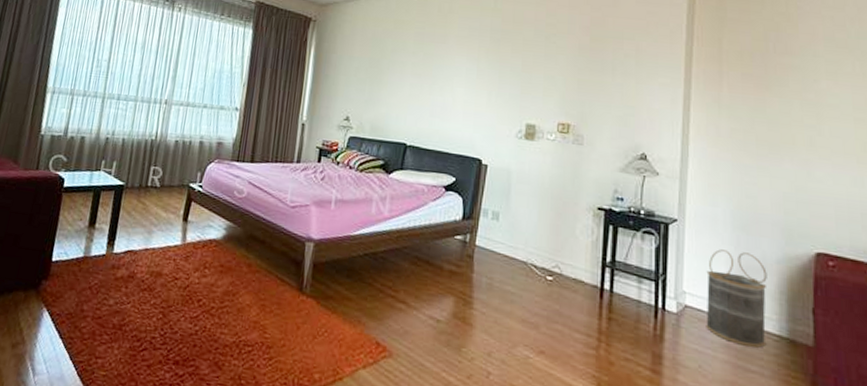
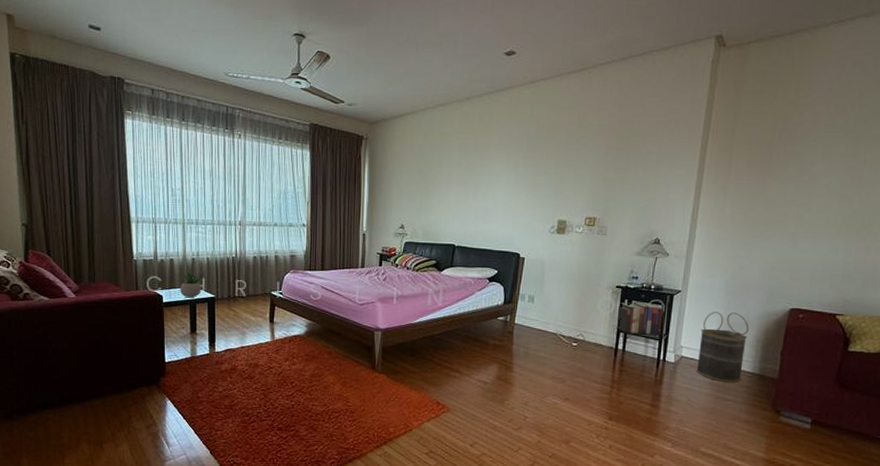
potted plant: none [85,146,118,184] -> present [179,267,205,298]
books: none [600,229,659,274] -> present [616,302,664,334]

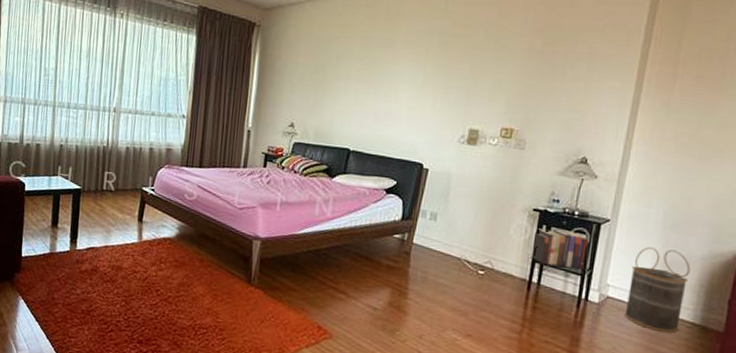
potted plant: present [179,267,205,298] -> none [44,153,73,188]

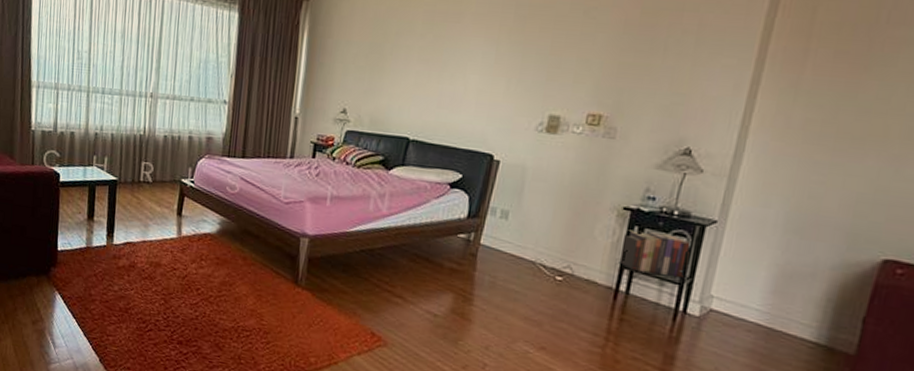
basket: present [624,247,691,333] -> none [730,253,816,354]

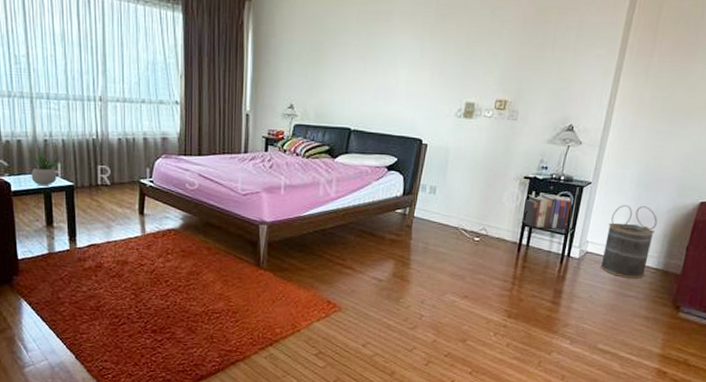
potted plant: none [79,142,108,179] -> present [29,149,60,186]
basket: none [730,253,816,354] -> present [600,205,658,279]

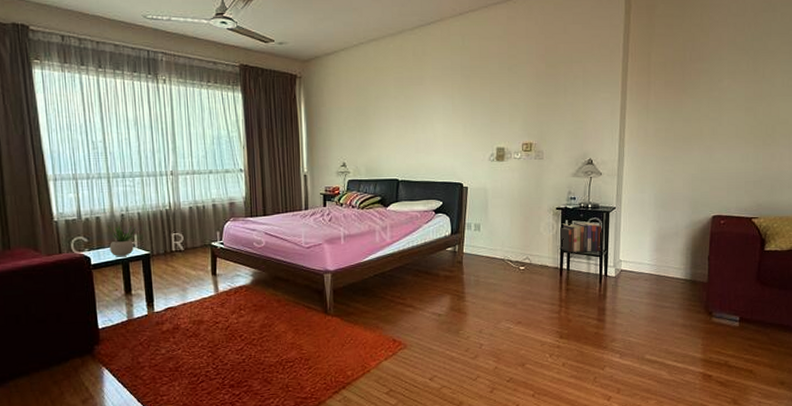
basket: present [600,205,658,279] -> none [635,224,678,291]

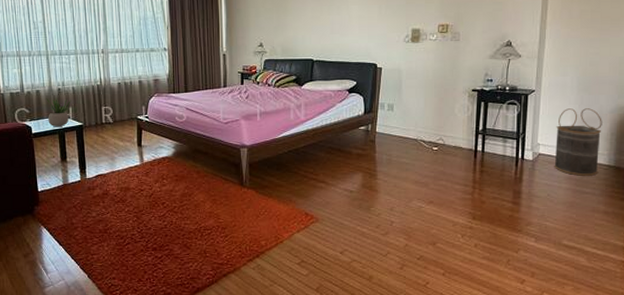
books: present [559,222,603,252] -> none [474,104,520,134]
basket: none [635,224,678,291] -> present [554,108,602,176]

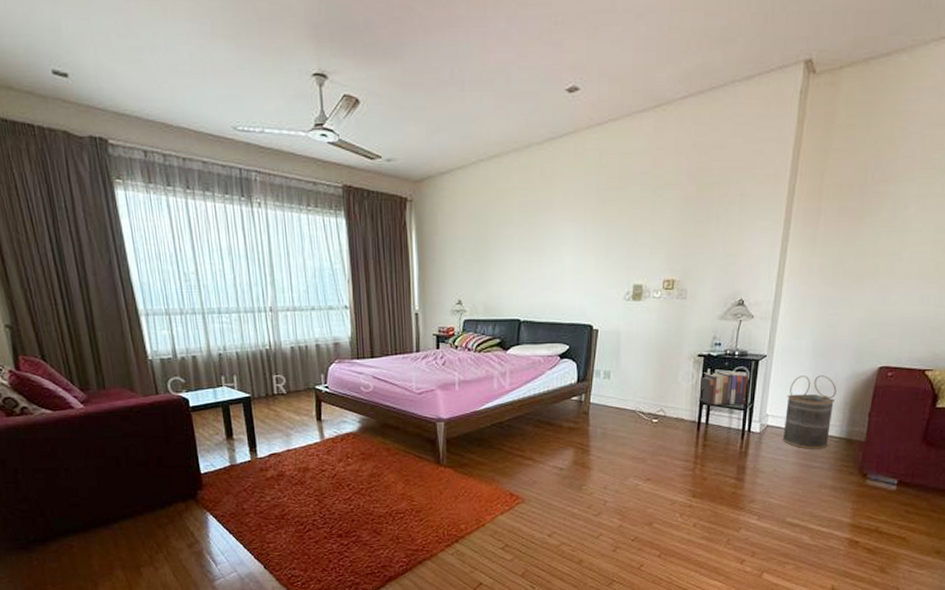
potted plant: present [46,97,71,128] -> none [204,364,235,400]
books: none [474,104,520,134] -> present [698,371,749,405]

